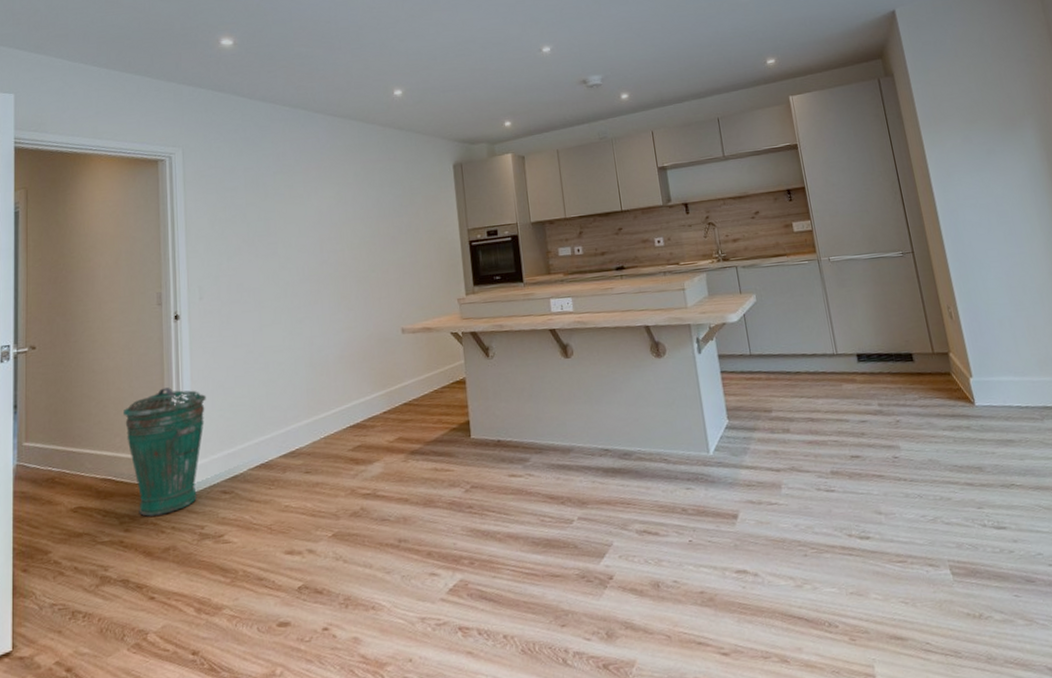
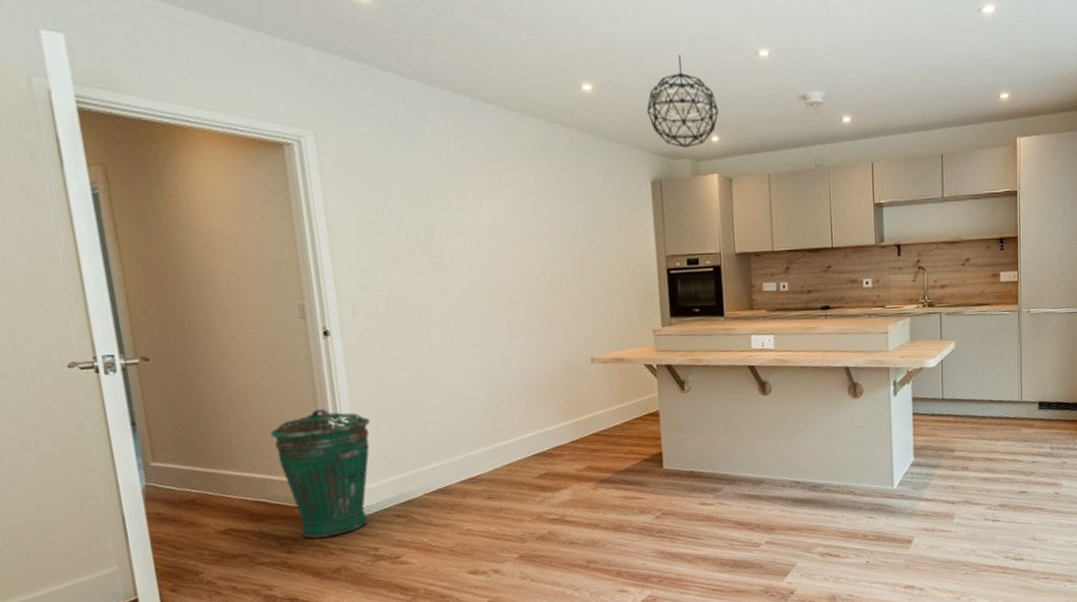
pendant light: none [448,58,510,134] -> present [646,54,719,148]

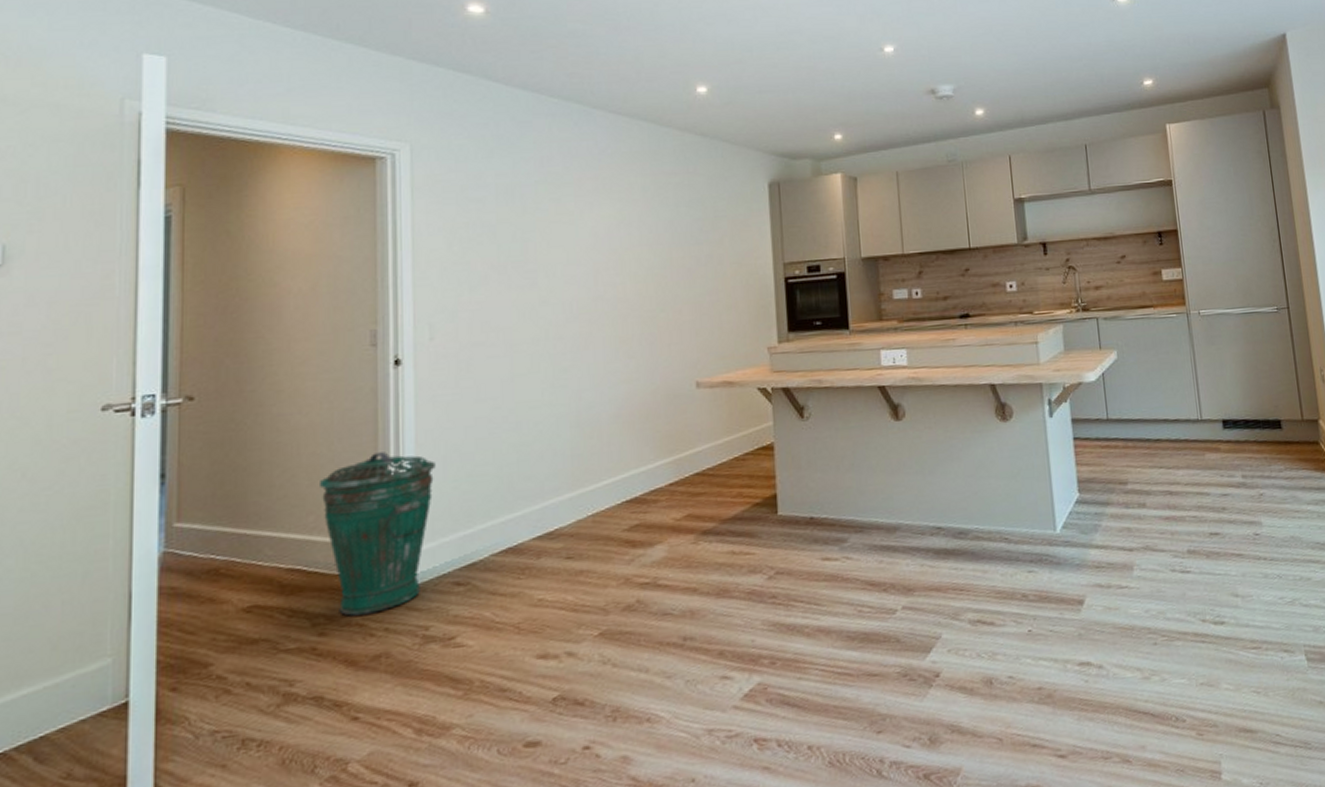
pendant light: present [646,54,719,148] -> none [764,53,842,148]

